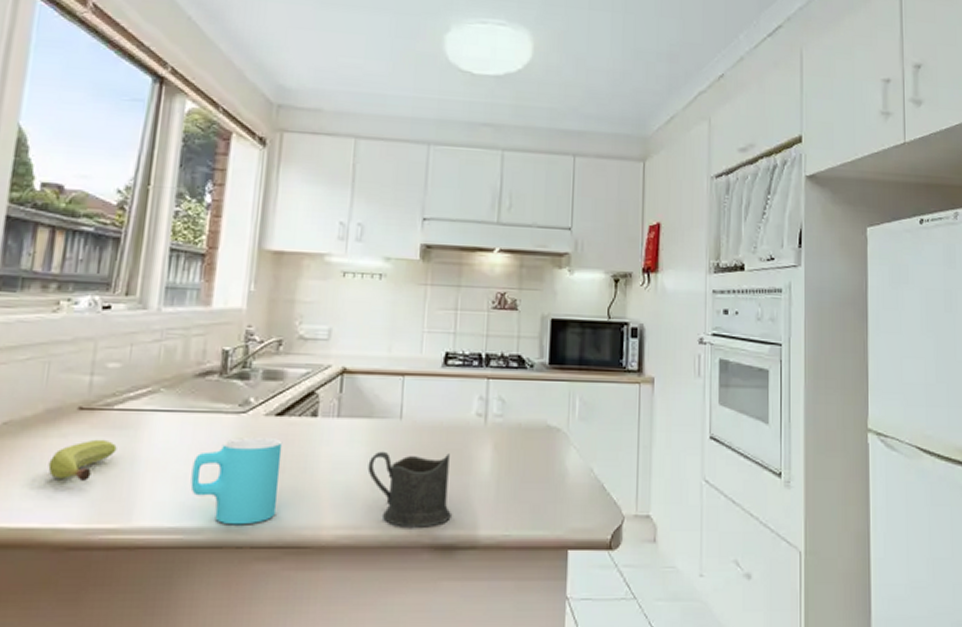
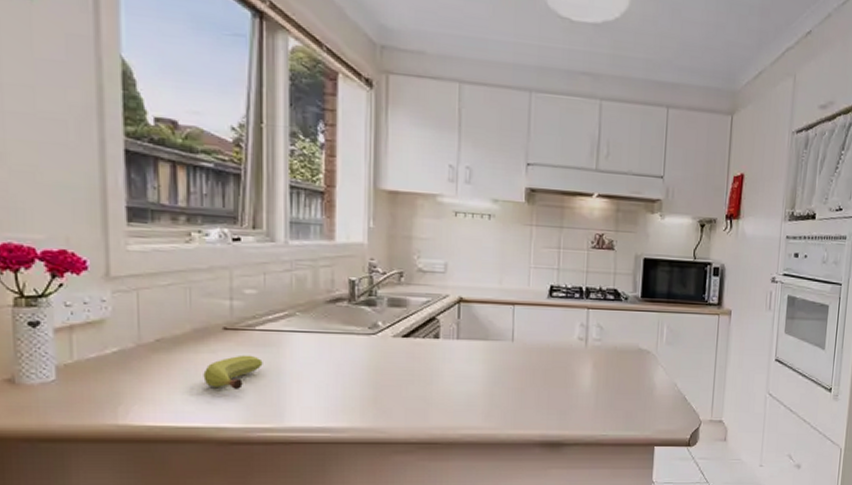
cup: present [190,436,283,525] -> none [332,354,410,426]
cup: present [367,451,451,527] -> none [485,367,558,429]

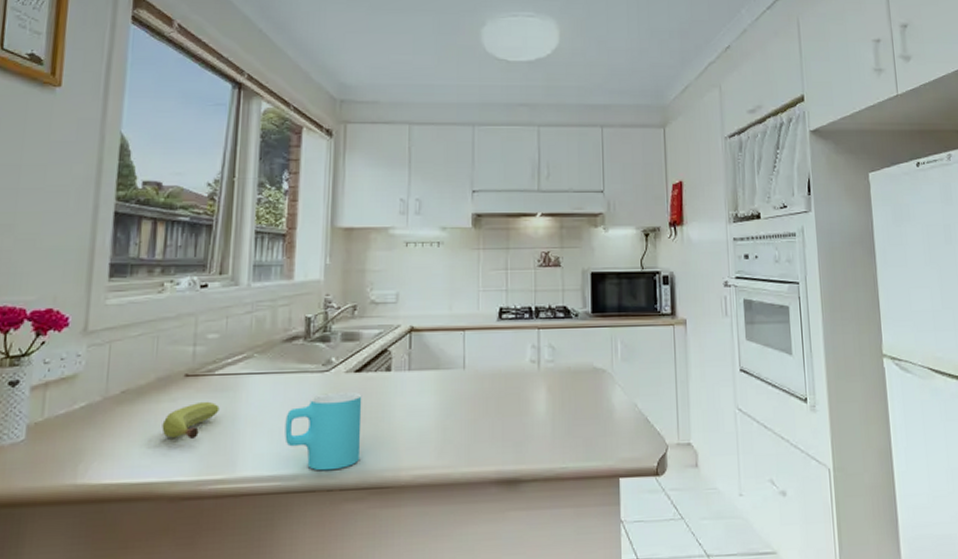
cup: none [332,354,410,426] -> present [285,391,362,471]

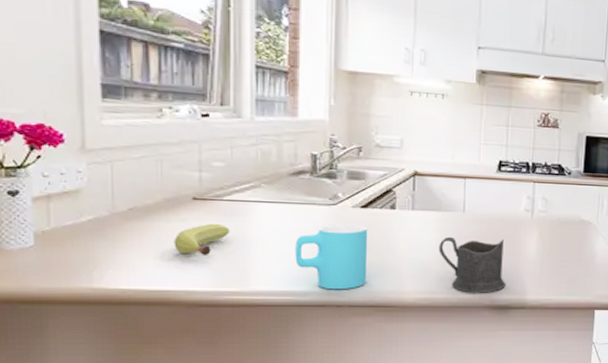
cup: none [438,397,514,465] -> present [438,236,506,293]

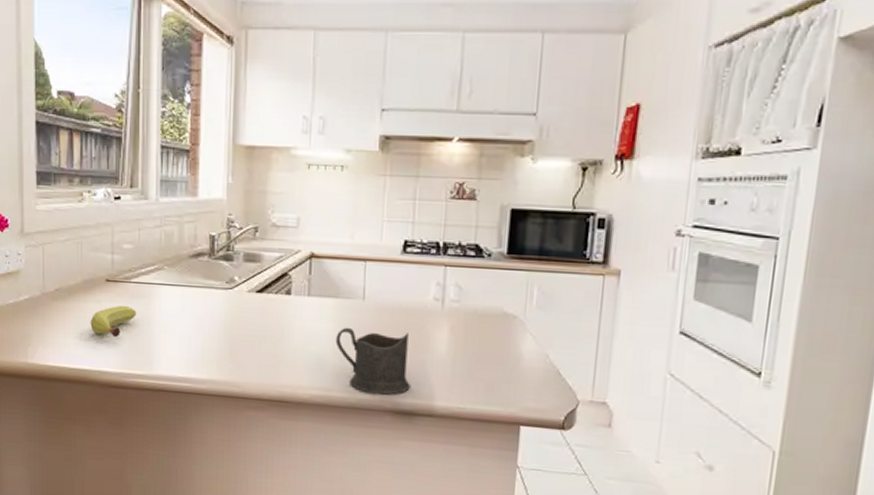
cup: present [295,223,368,290] -> none [193,309,263,380]

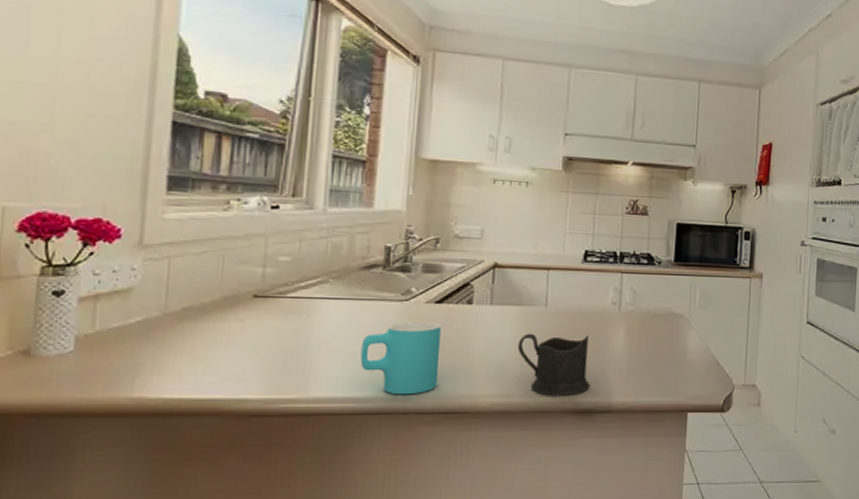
fruit: present [90,305,137,338] -> none [228,323,291,360]
cup: none [193,309,263,380] -> present [360,321,442,395]

